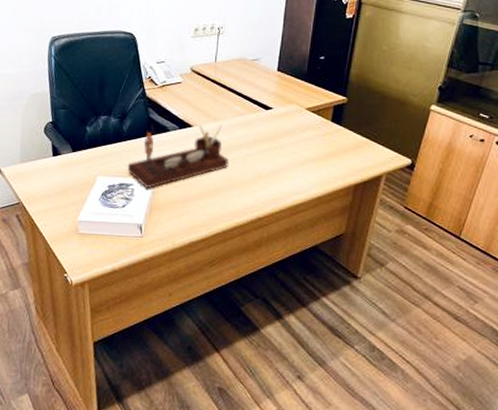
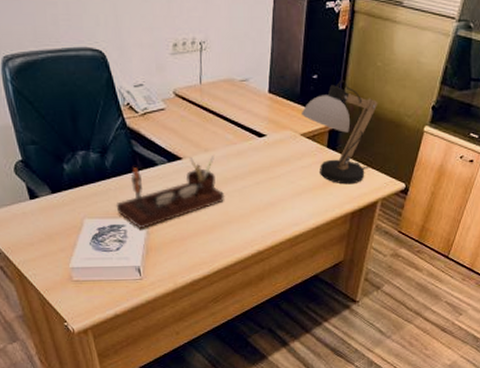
desk lamp: none [307,61,384,158] -> present [300,79,378,185]

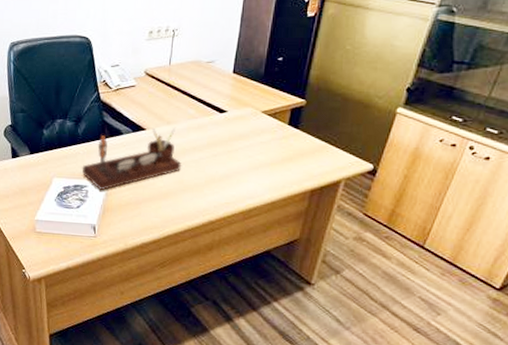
desk lamp: present [300,79,378,185] -> none [263,61,346,162]

